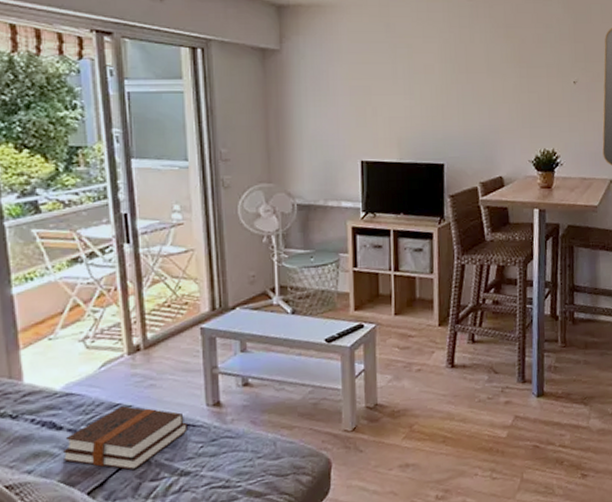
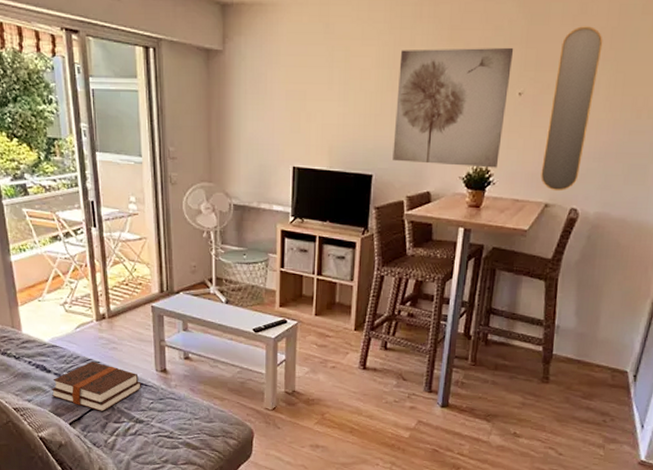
wall art: none [461,42,565,151] -> present [392,47,514,168]

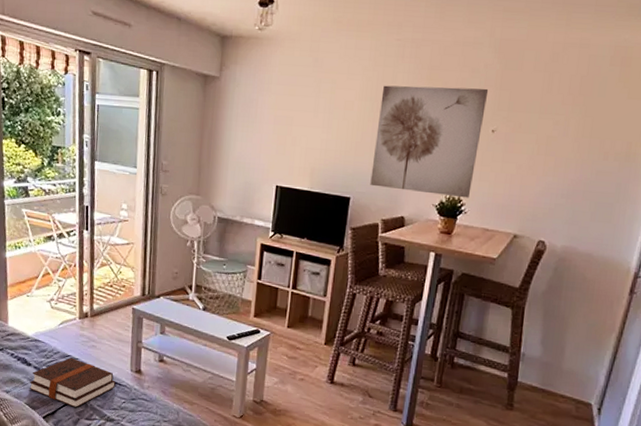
home mirror: present [541,26,603,192] -> none [510,73,573,224]

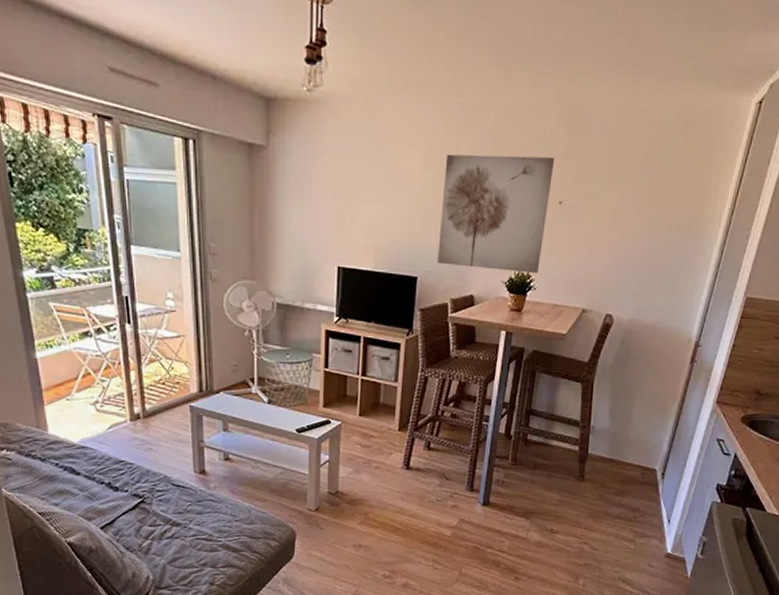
hardback book: present [29,357,116,408] -> none [80,463,179,516]

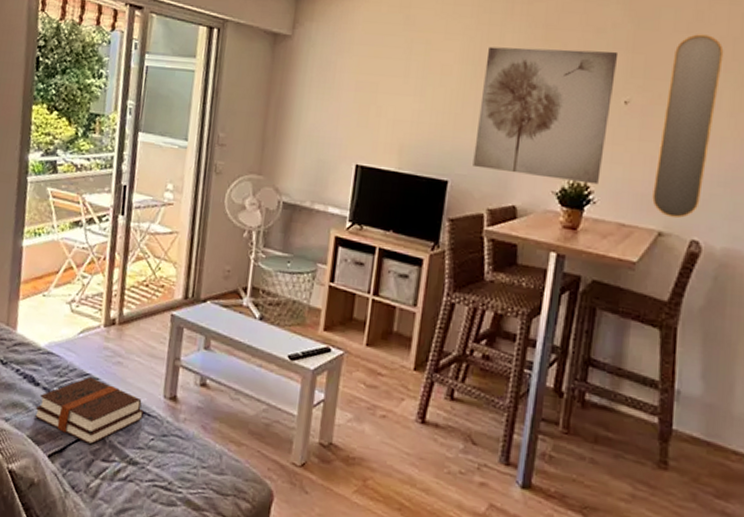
hardback book: none [80,463,179,516] -> present [34,377,144,445]
home mirror: none [579,140,638,298] -> present [652,34,724,219]

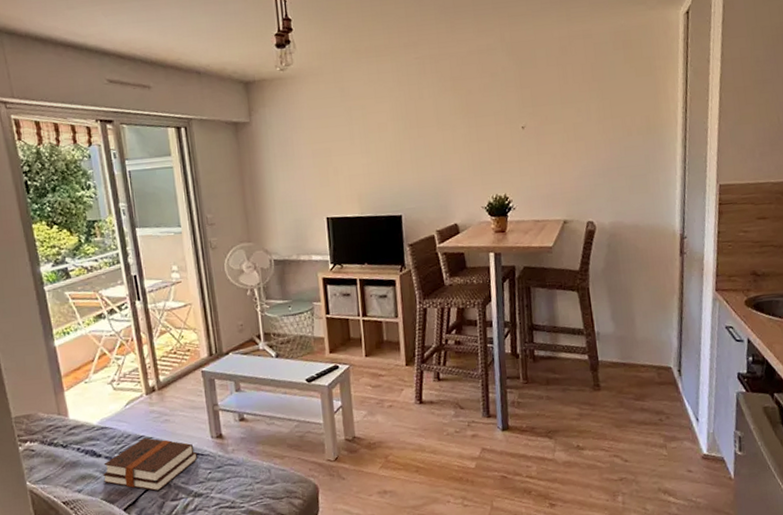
wall art: present [473,46,619,185] -> none [412,89,515,200]
home mirror: present [652,34,724,219] -> none [551,64,589,208]

